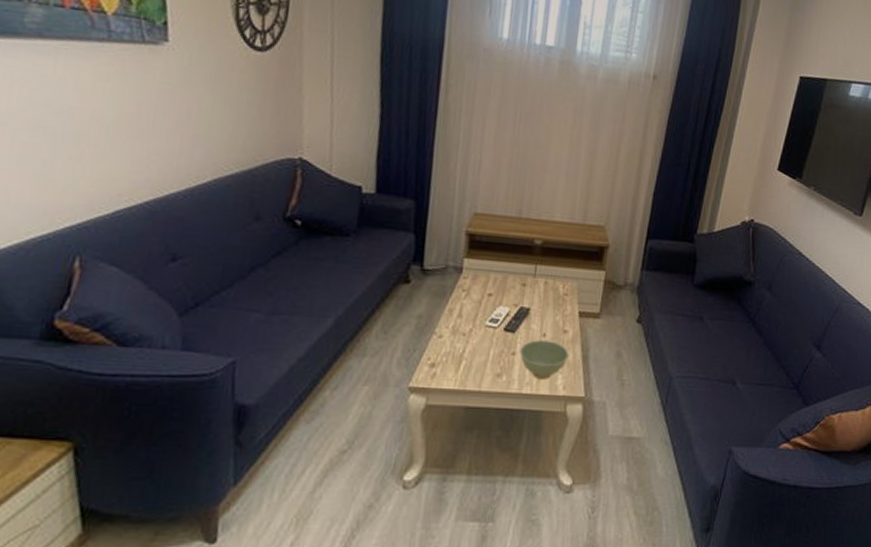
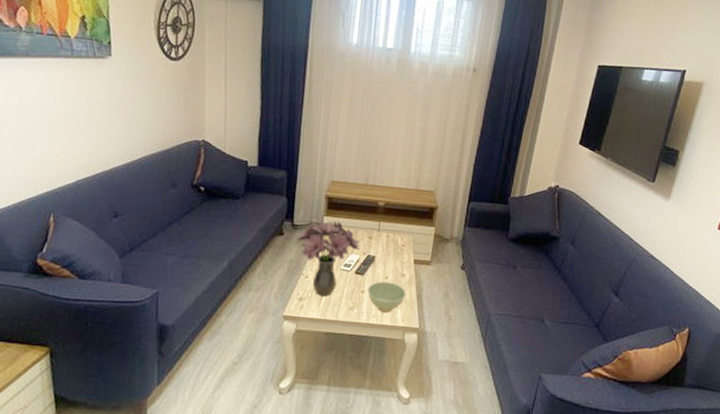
flower arrangement: none [426,264,511,361] -> present [295,221,360,297]

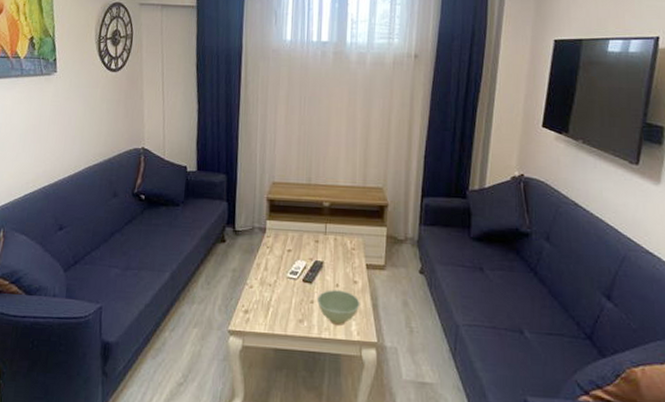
flower arrangement: present [295,221,360,297] -> none [238,225,306,308]

